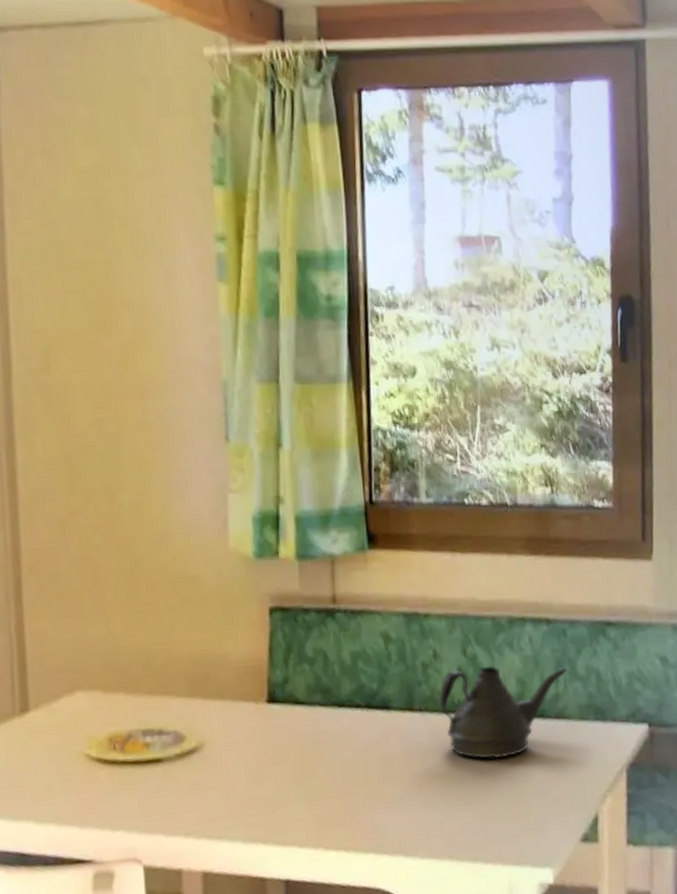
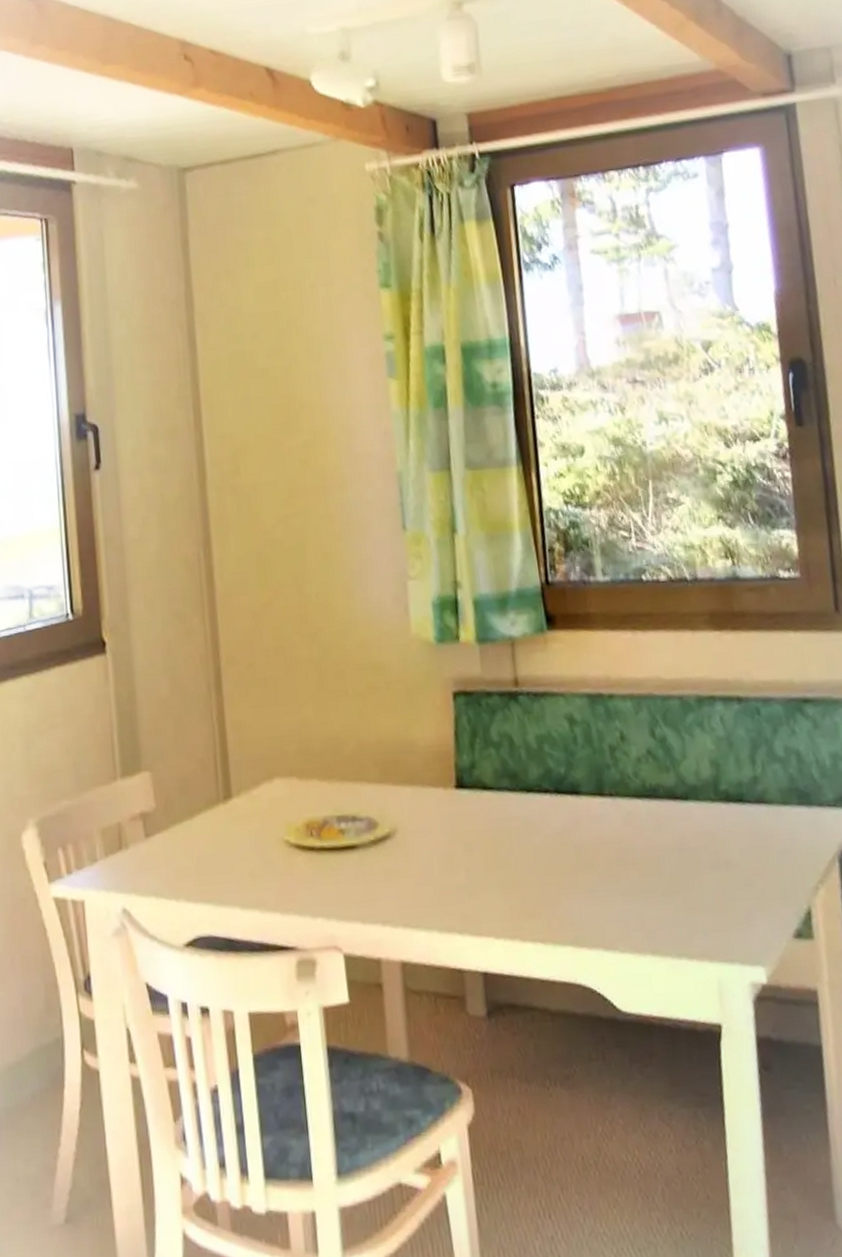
teapot: present [438,665,567,759] -> none [629,747,764,847]

